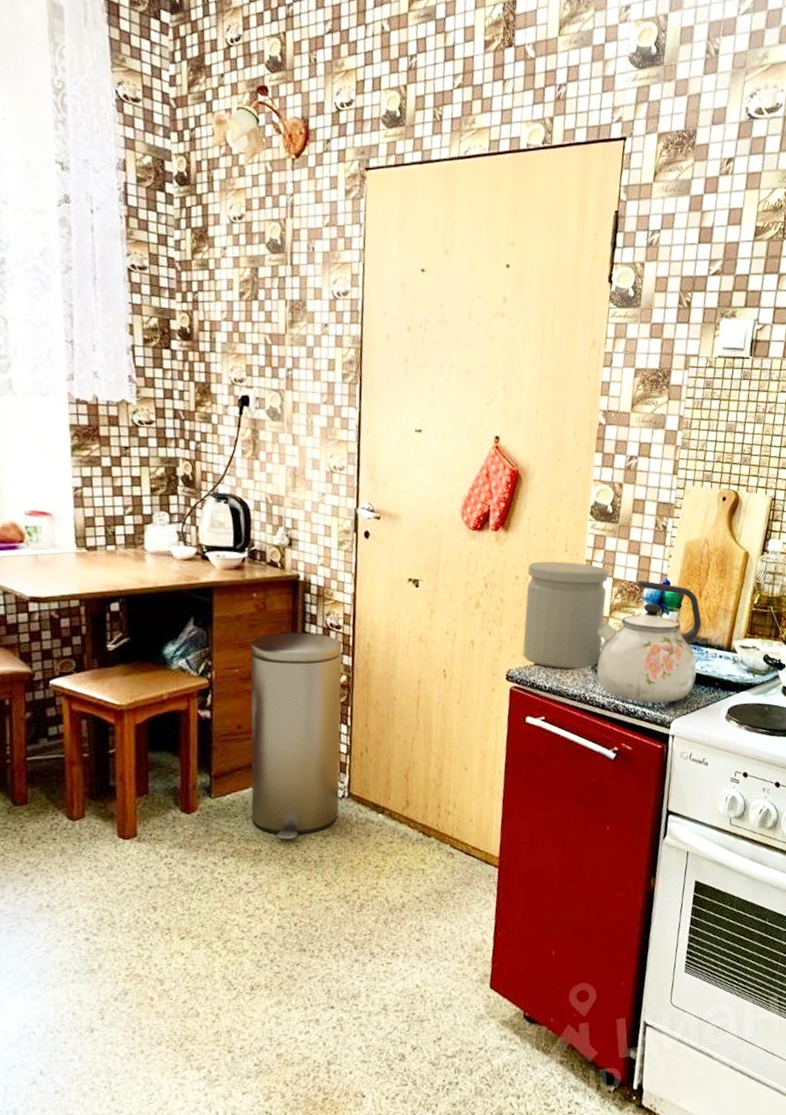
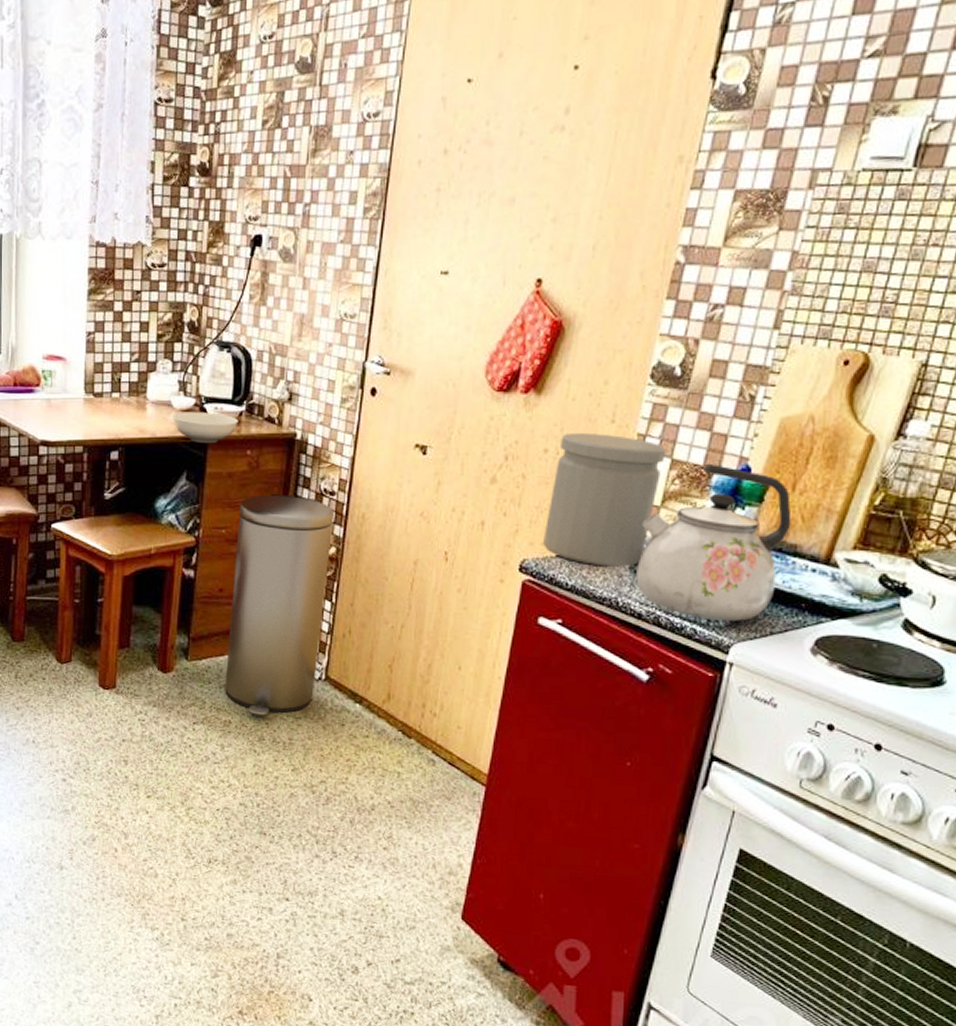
bowl: none [173,560,242,589] -> present [172,411,239,443]

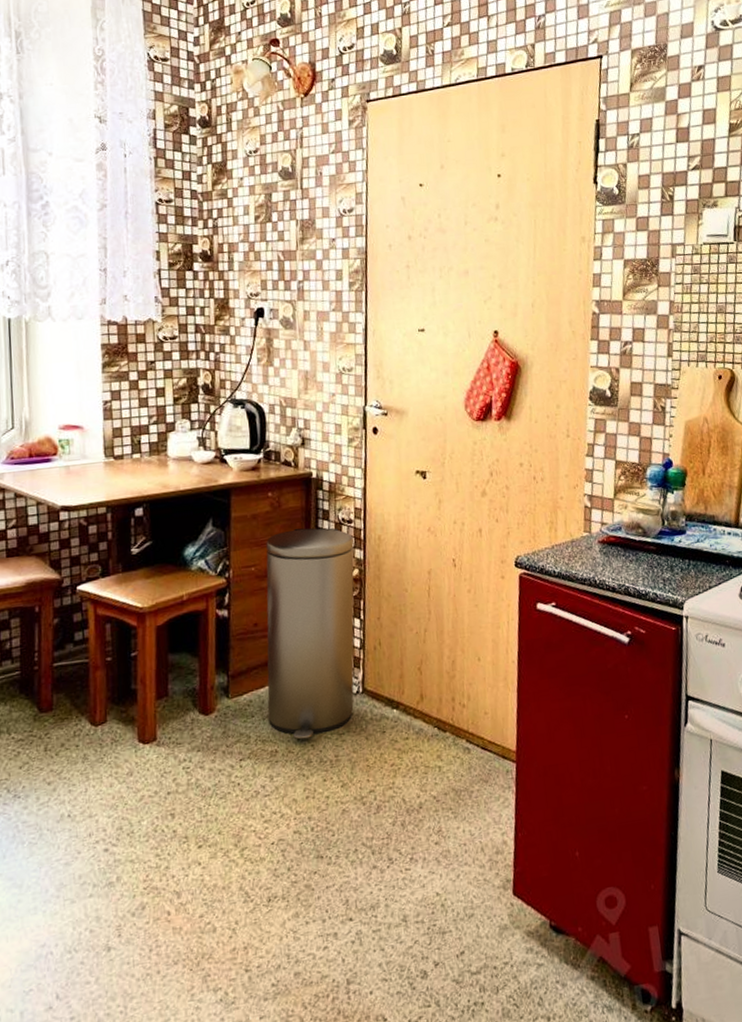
bowl: present [172,411,239,443] -> none [194,462,258,491]
jar: present [542,432,667,567] -> none [530,446,611,553]
kettle: present [636,463,792,621] -> none [602,460,708,584]

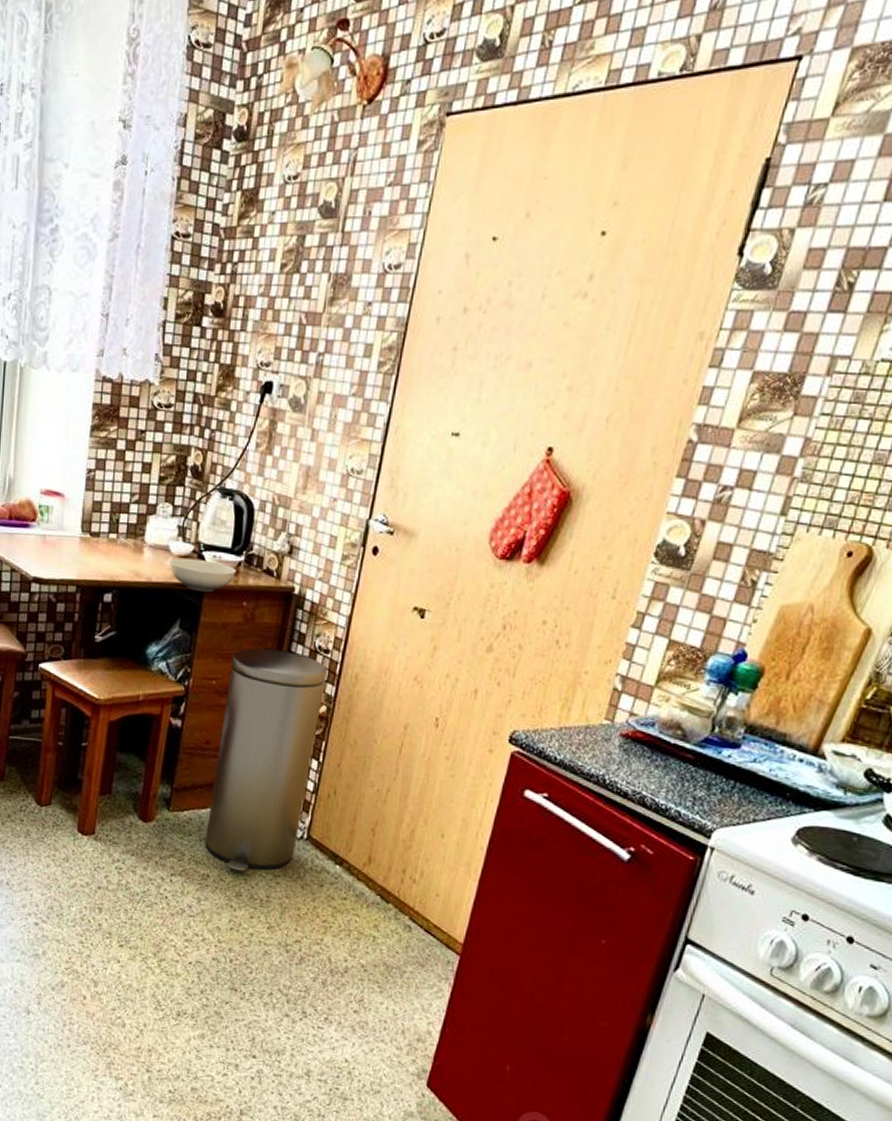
bowl: none [194,462,258,491] -> present [169,558,237,592]

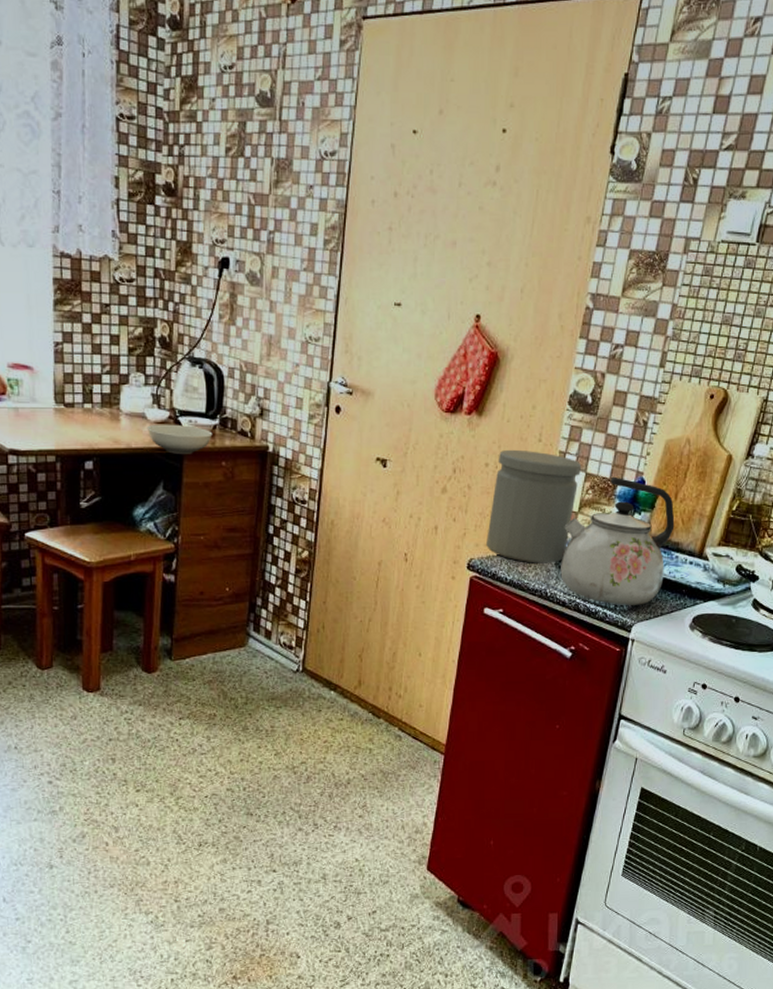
pedal bin: present [205,647,328,872] -> none [208,502,307,707]
jar: none [533,605,665,745] -> present [485,449,582,563]
kettle: none [624,646,784,807] -> present [560,476,675,605]

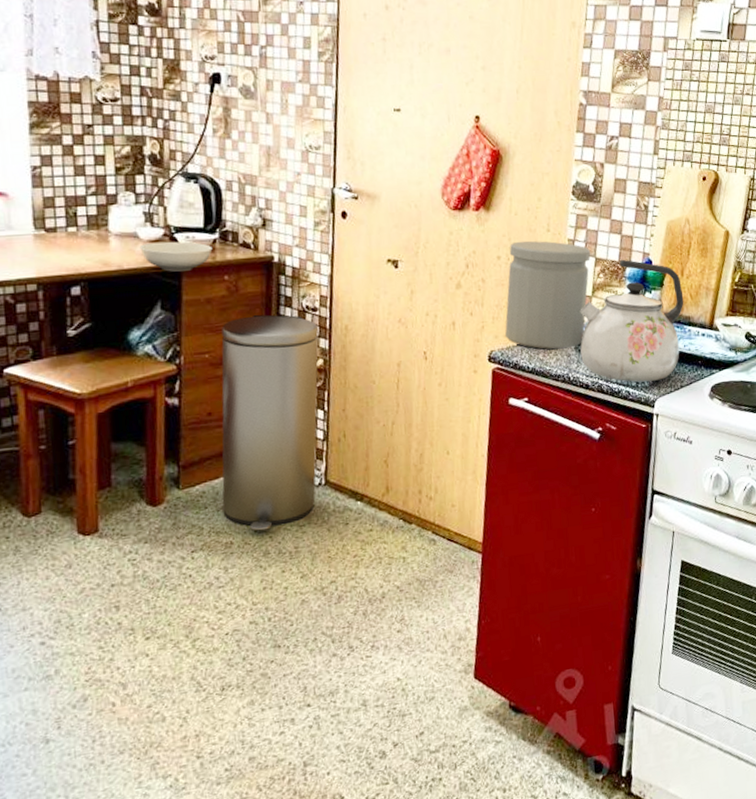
pedal bin: none [208,502,307,707] -> present [221,314,319,531]

